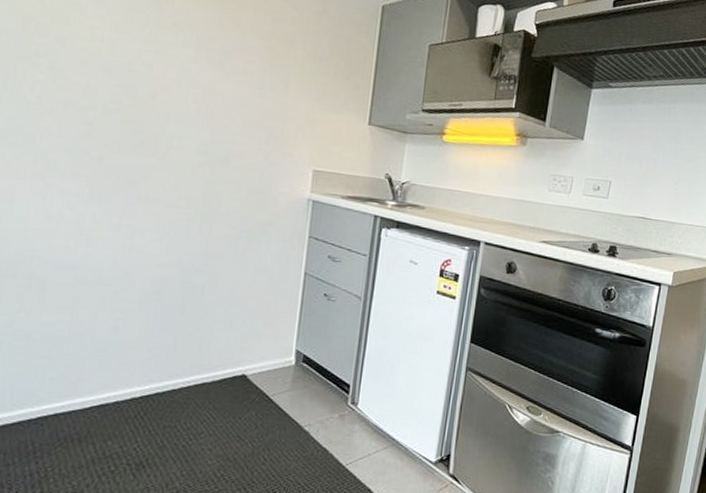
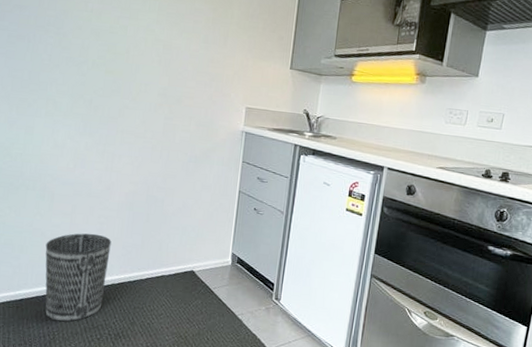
wastebasket: none [32,333,131,453] -> present [45,233,112,322]

